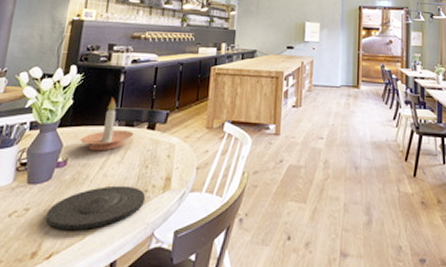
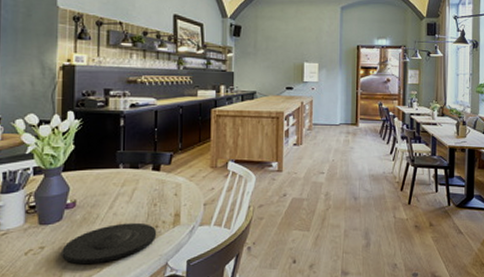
candle holder: present [80,97,134,151] -> none [86,141,140,193]

